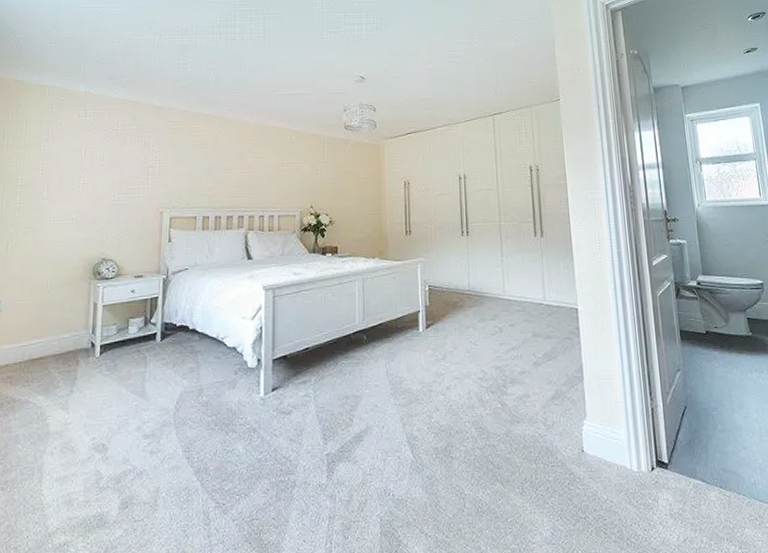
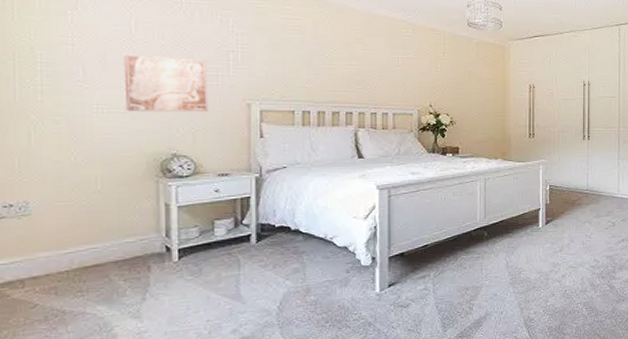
wall art: none [73,174,132,223] -> present [123,54,209,112]

